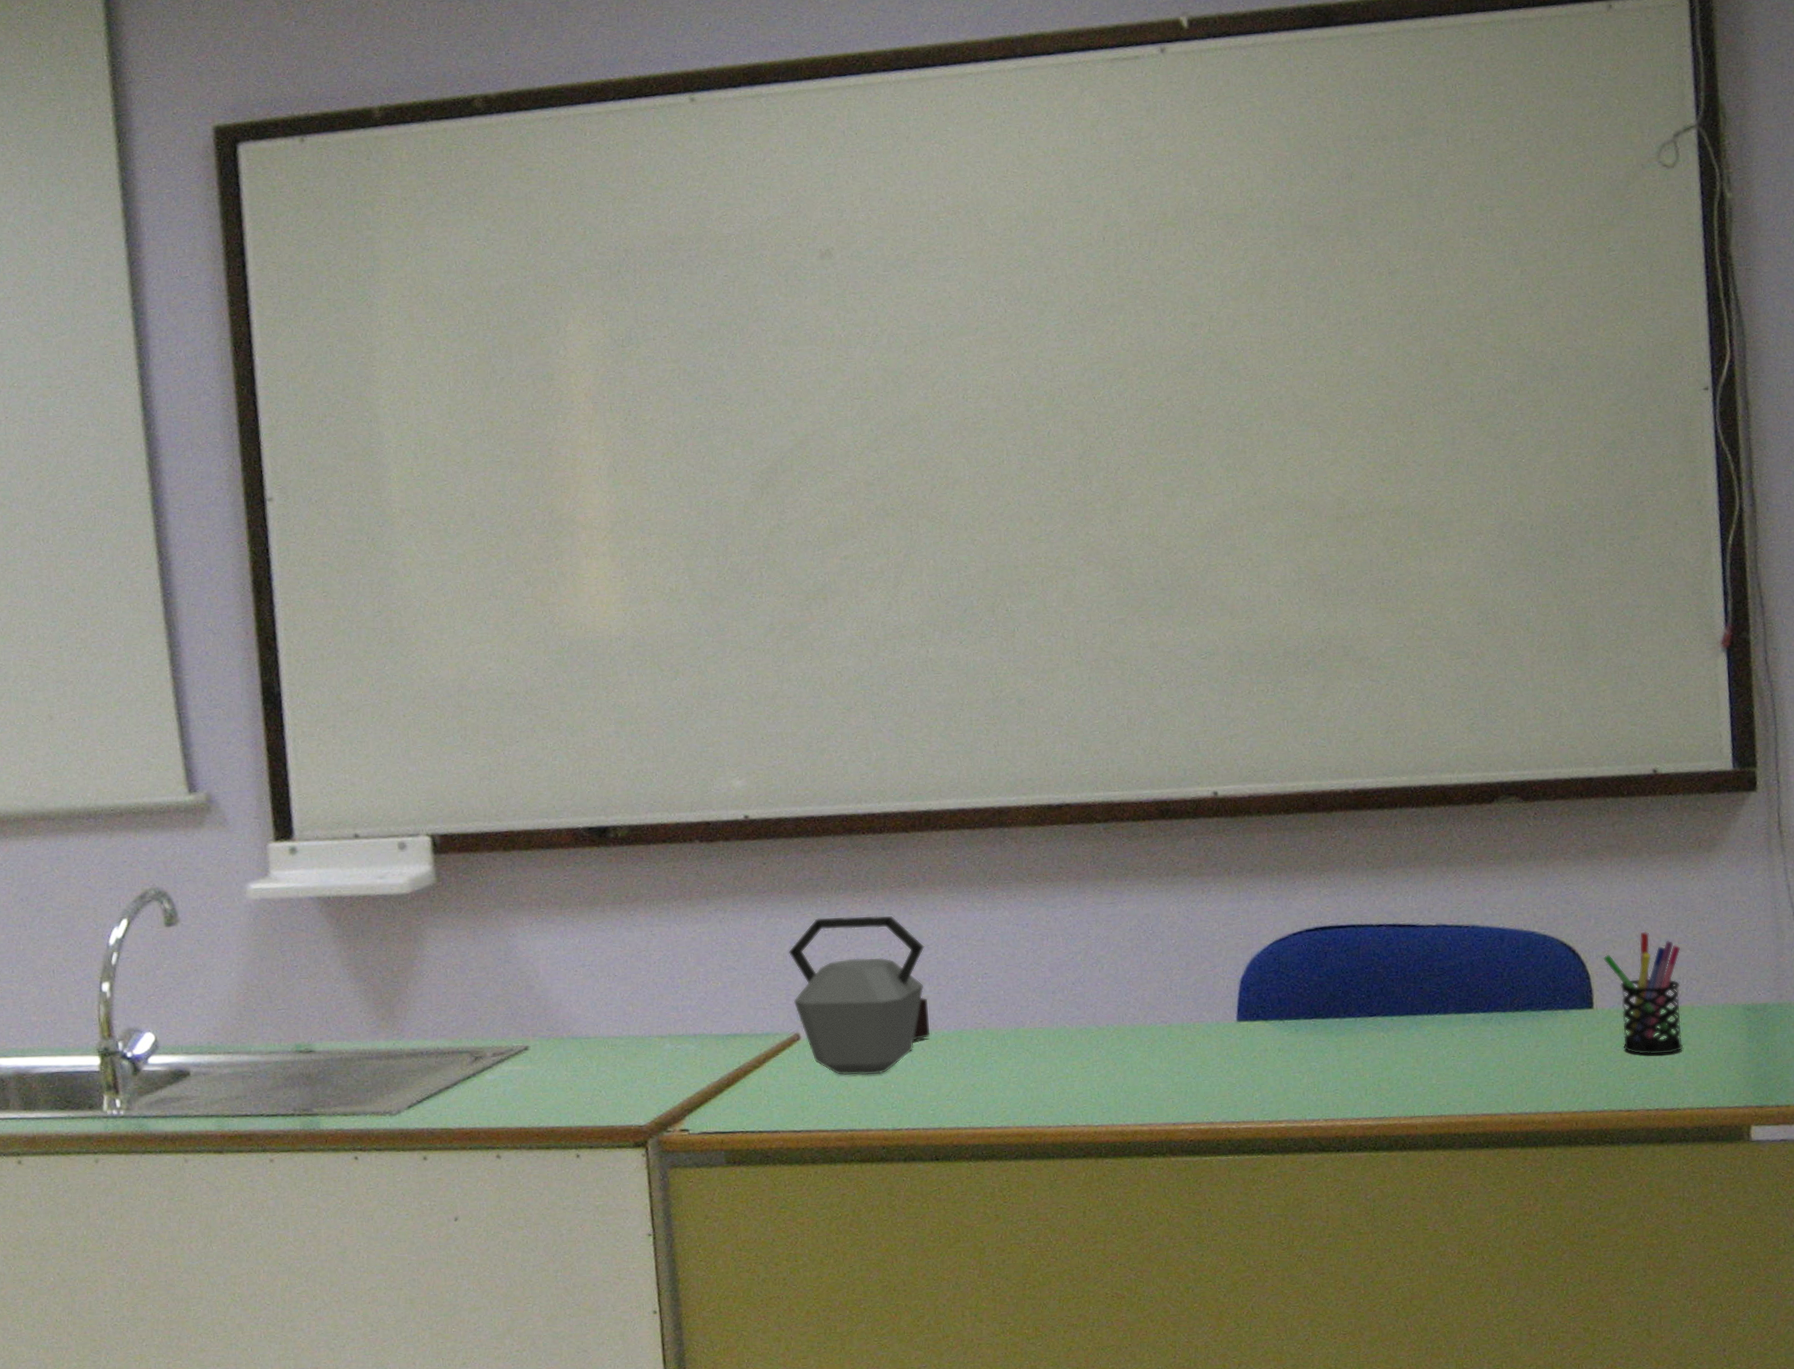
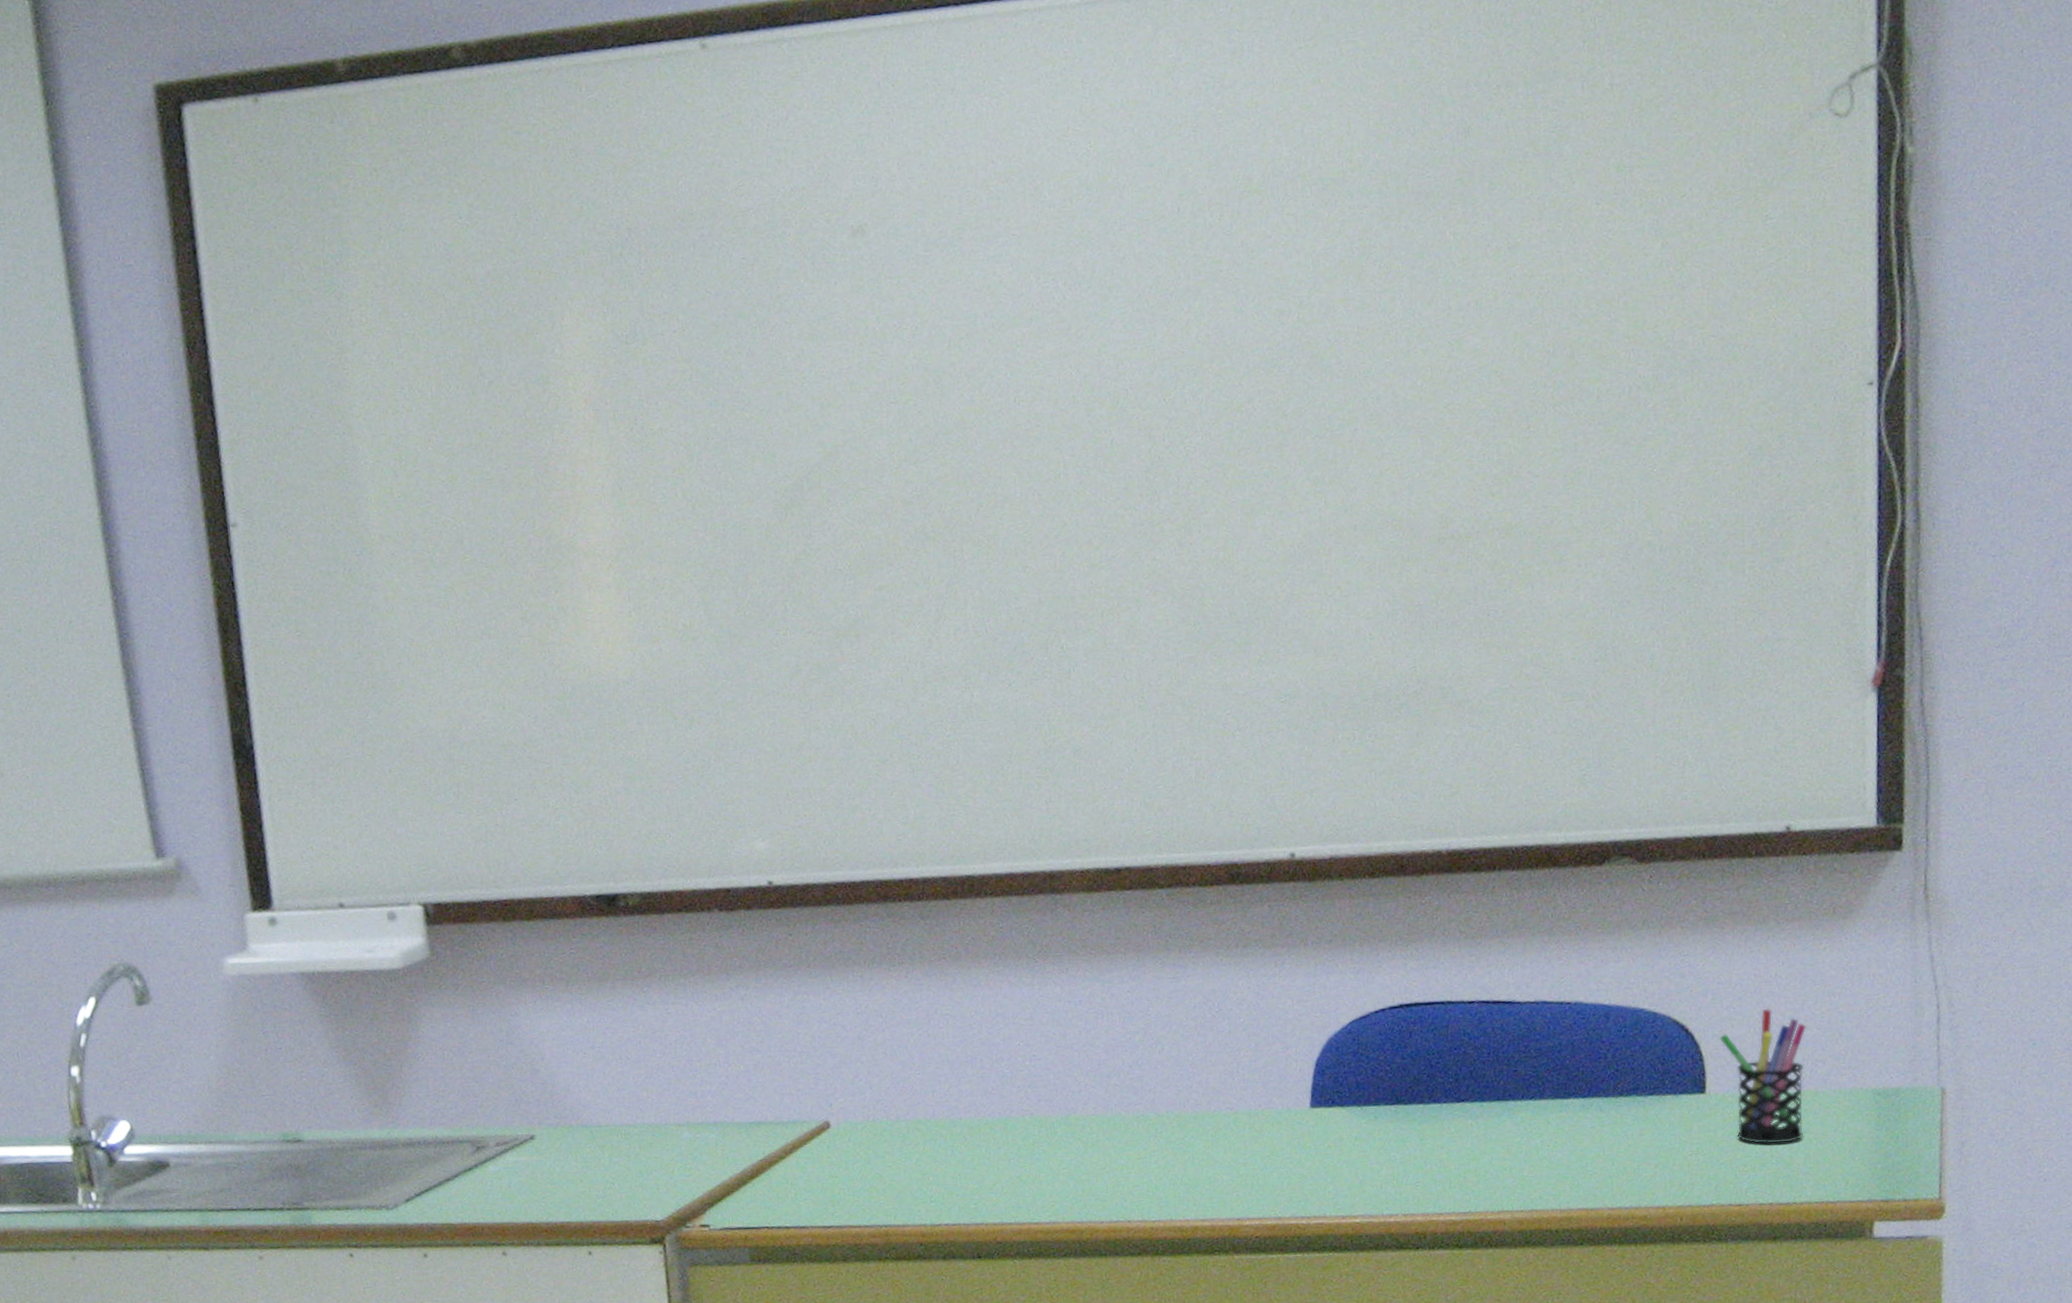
kettle: present [788,915,930,1076] -> none [817,992,972,1167]

